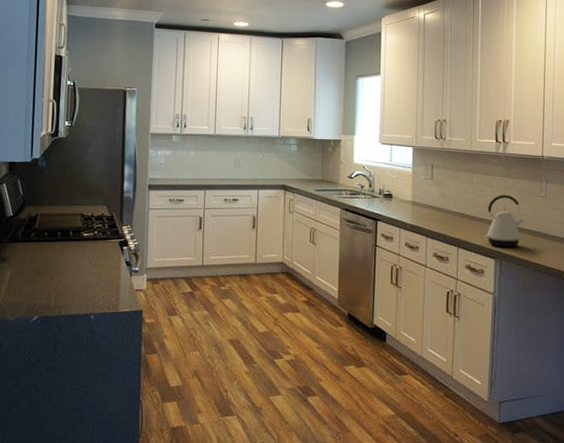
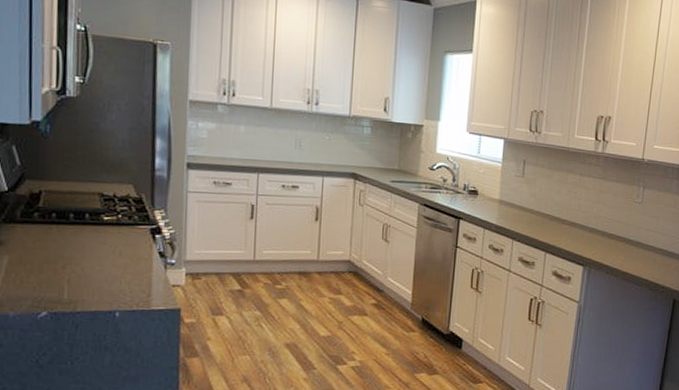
kettle: present [484,194,524,247] -> none [574,197,617,255]

